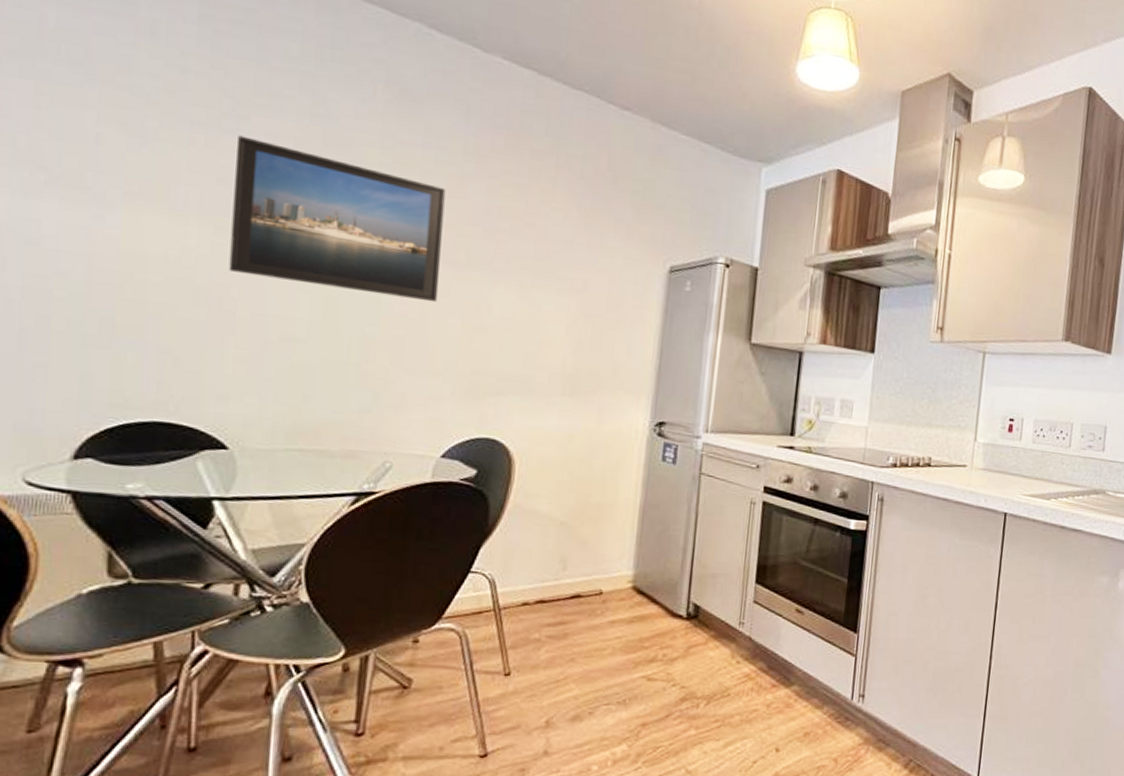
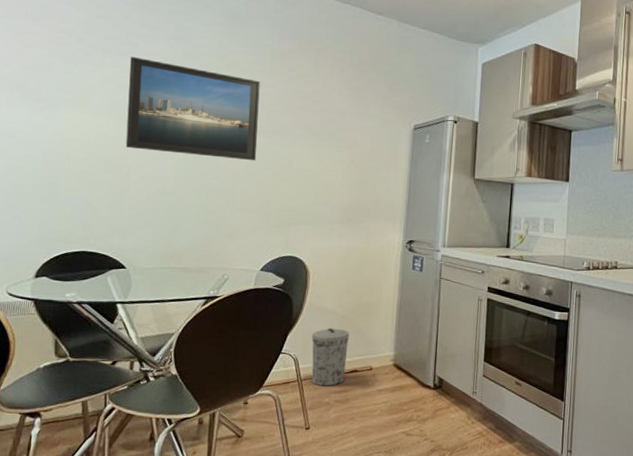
trash can: none [515,537,572,618] -> present [311,328,350,387]

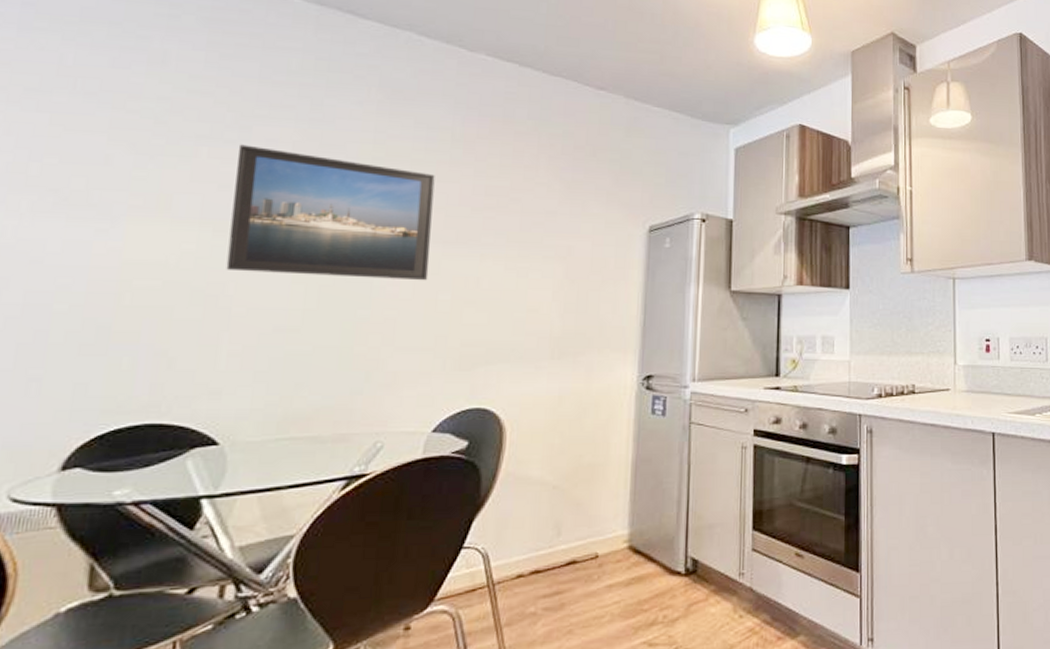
trash can: present [311,328,350,387] -> none [508,504,565,590]

